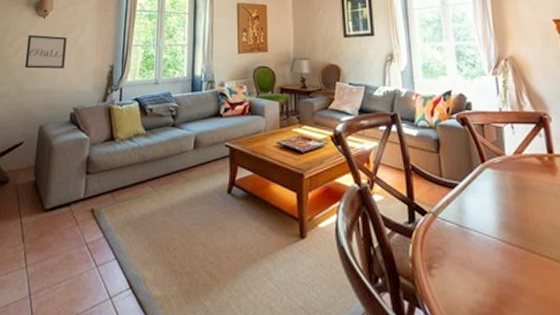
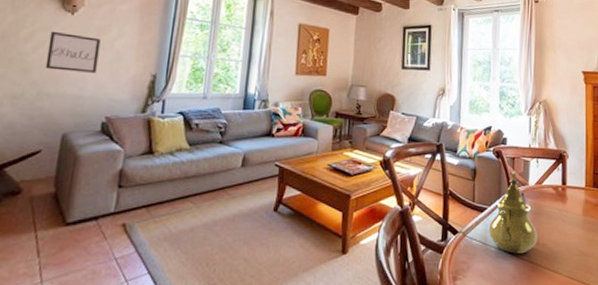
teapot: none [462,140,527,238] -> present [488,171,538,254]

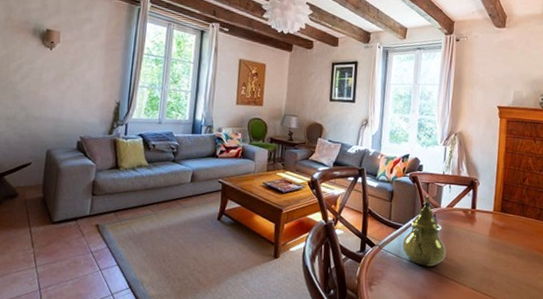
wall art: present [45,31,101,73] -> none [31,63,74,100]

